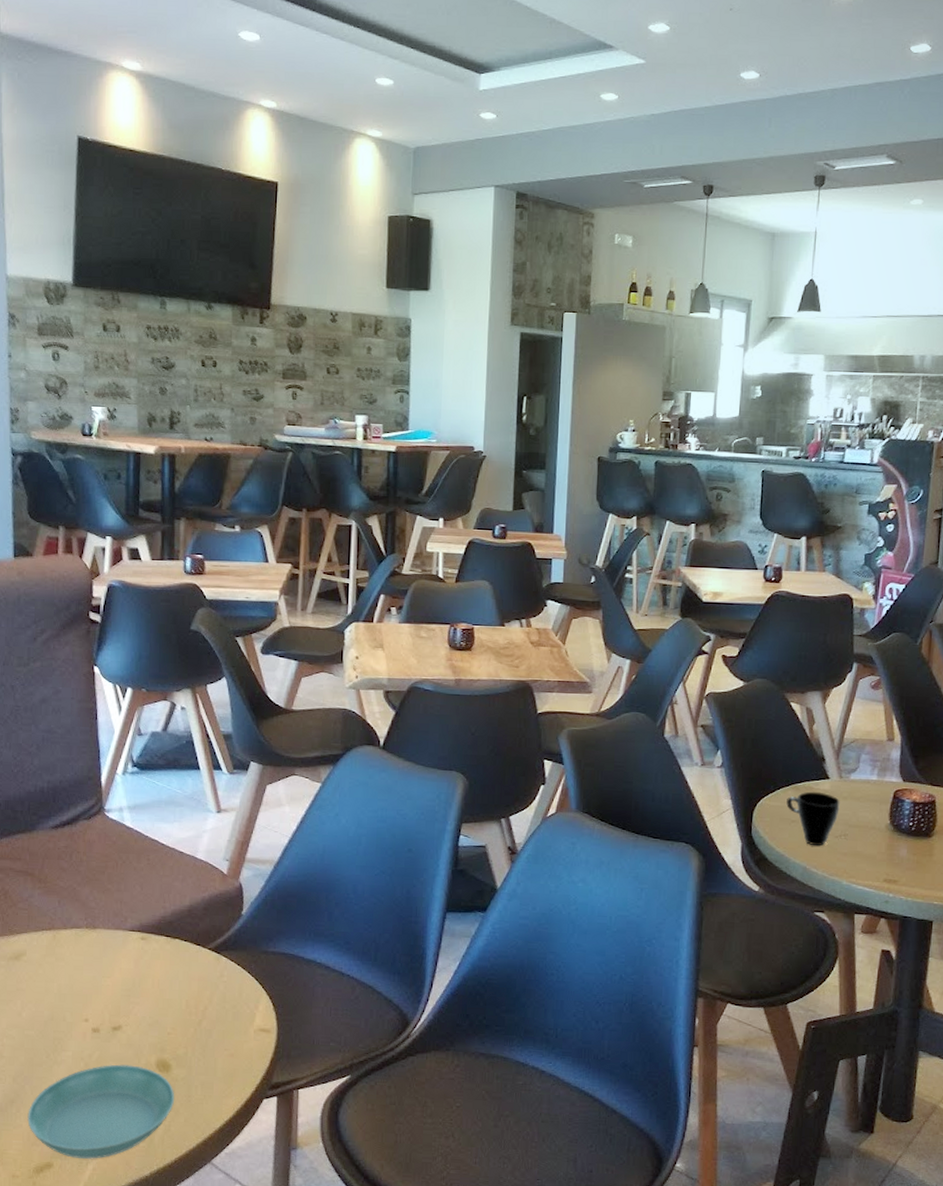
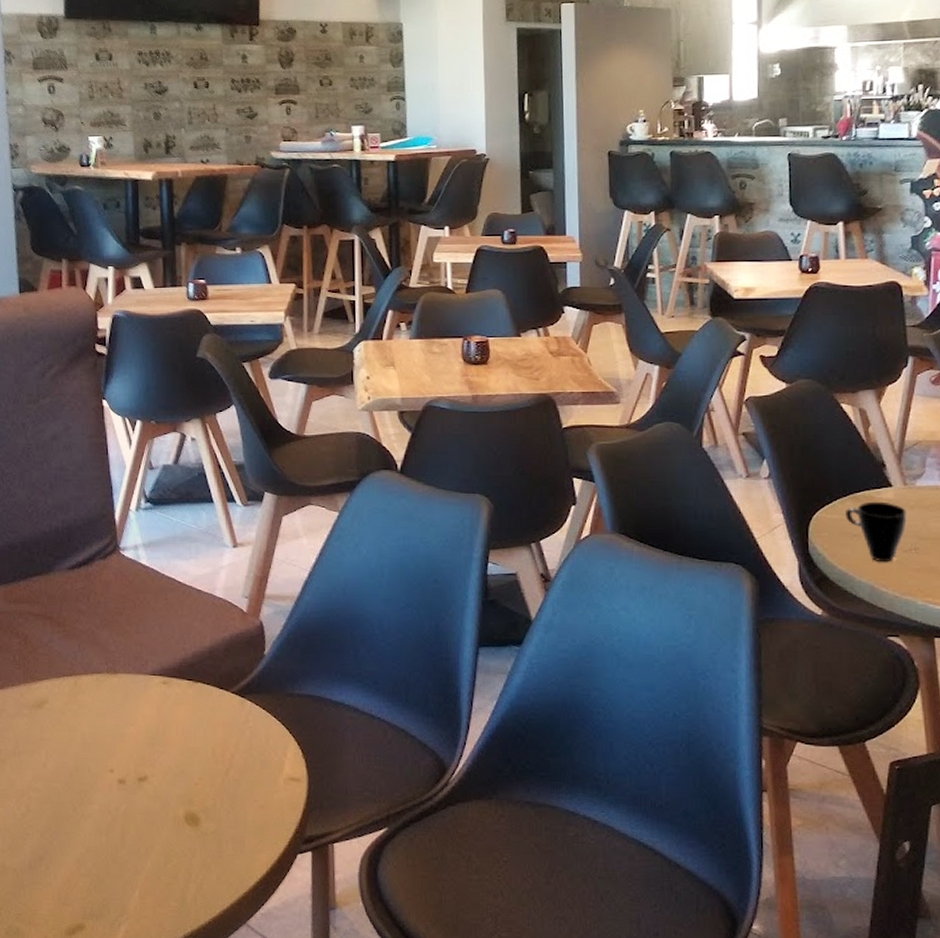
saucer: present [27,1064,175,1159] -> none [57,818,206,920]

